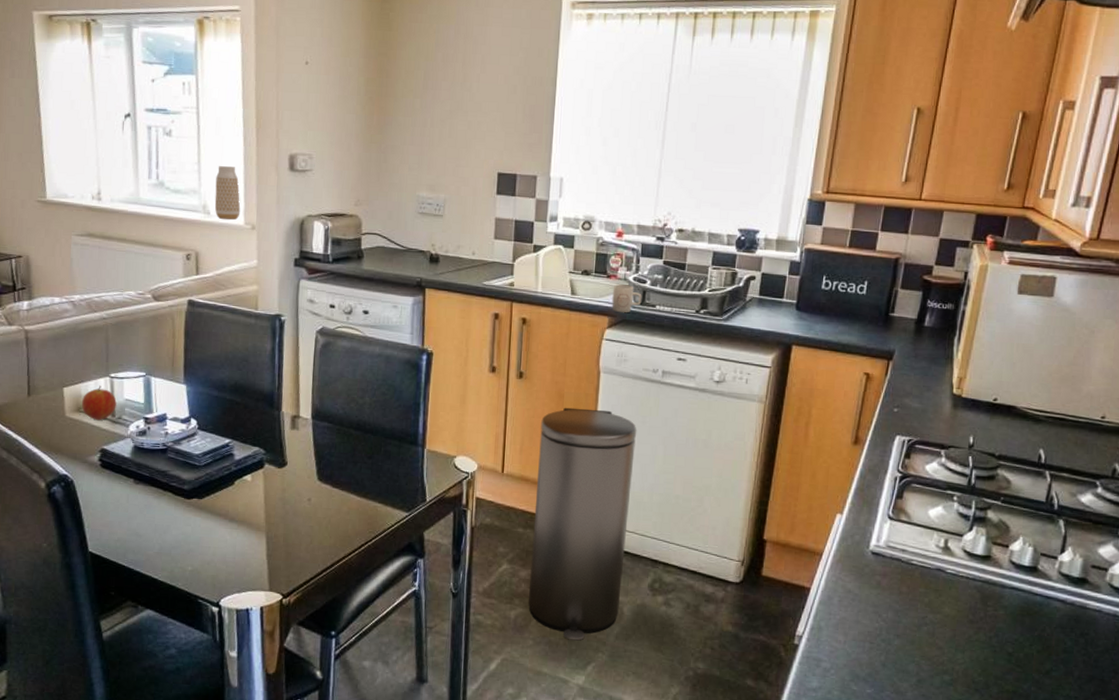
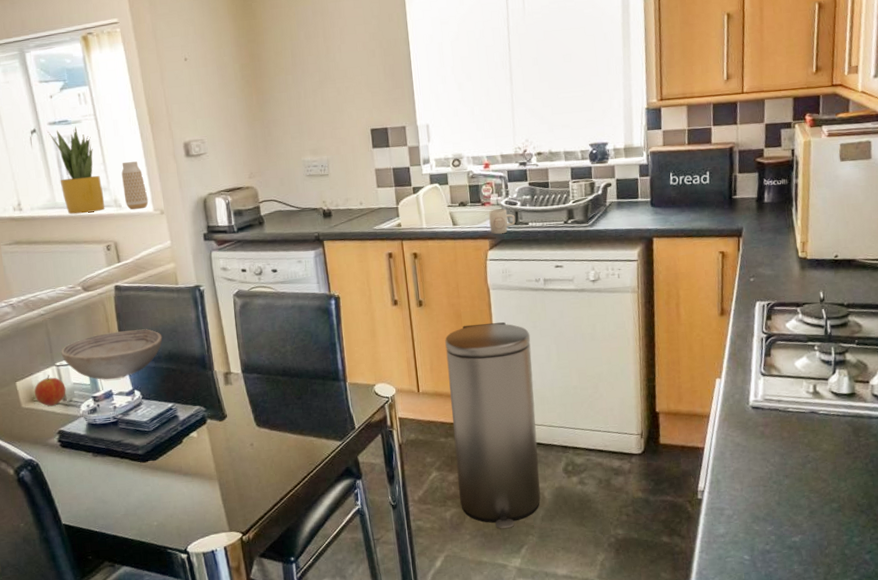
bowl: none [117,349,231,403] -> present [61,329,163,380]
planter: none [143,117,193,216] -> present [47,126,105,215]

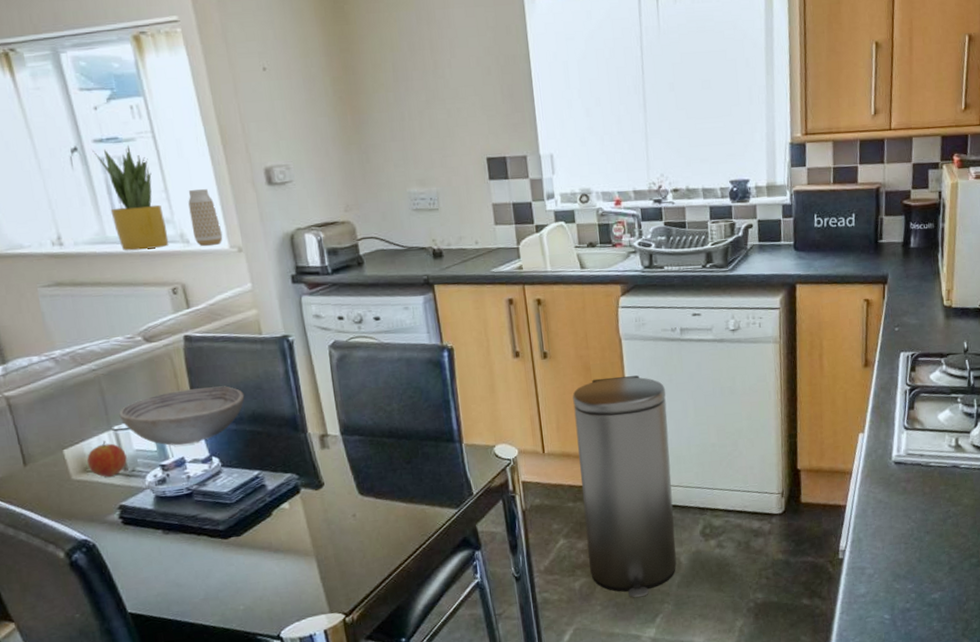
mug: present [488,208,516,235] -> none [620,250,650,280]

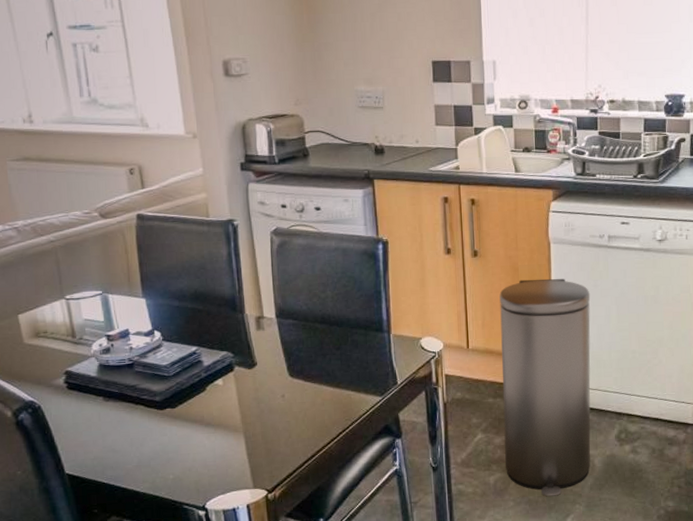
fruit: present [86,440,127,477] -> none [39,308,76,343]
planter: present [92,144,169,251] -> none [66,32,130,132]
bowl: present [119,386,245,446] -> none [72,263,189,318]
vase: present [188,189,223,247] -> none [150,77,180,132]

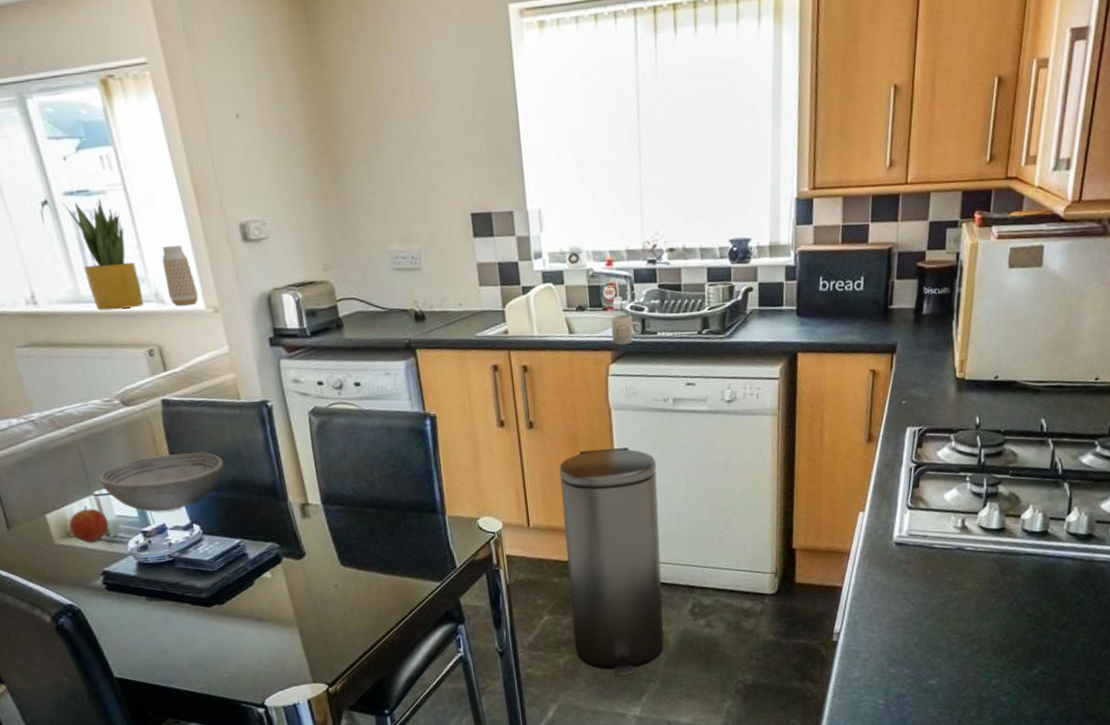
fruit: none [39,308,76,343] -> present [69,505,109,543]
planter: none [66,32,130,132] -> present [63,198,144,311]
bowl: none [72,263,189,318] -> present [99,452,225,512]
vase: none [150,77,180,132] -> present [162,246,199,307]
mug: none [554,158,582,185] -> present [611,315,642,346]

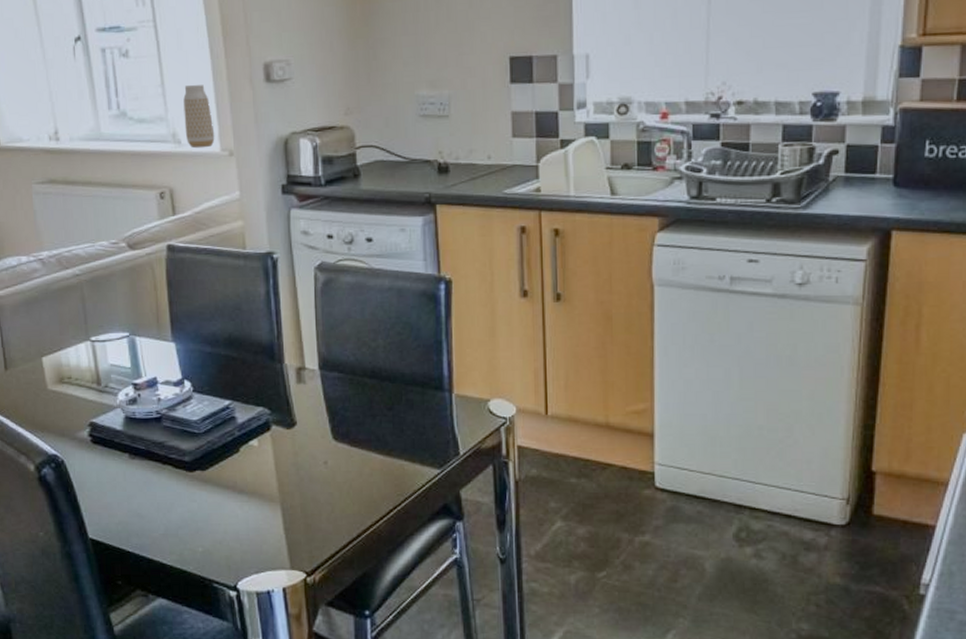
planter: present [63,198,144,311] -> none [95,34,161,150]
fruit: present [69,505,109,543] -> none [63,351,101,390]
bowl: present [99,452,225,512] -> none [97,302,223,364]
pedal bin: present [559,447,664,676] -> none [587,330,705,605]
mug: present [611,315,642,346] -> none [661,176,698,212]

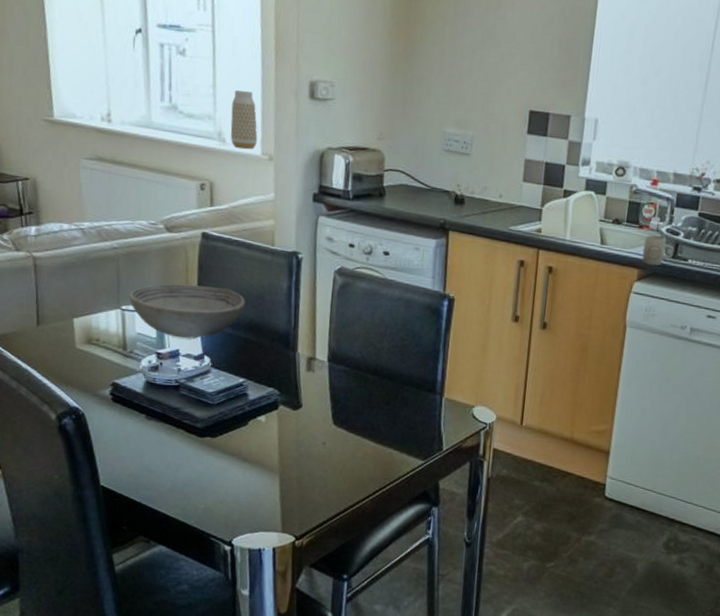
bowl: none [97,302,223,364] -> present [129,284,246,339]
mug: none [661,176,698,212] -> present [642,235,674,266]

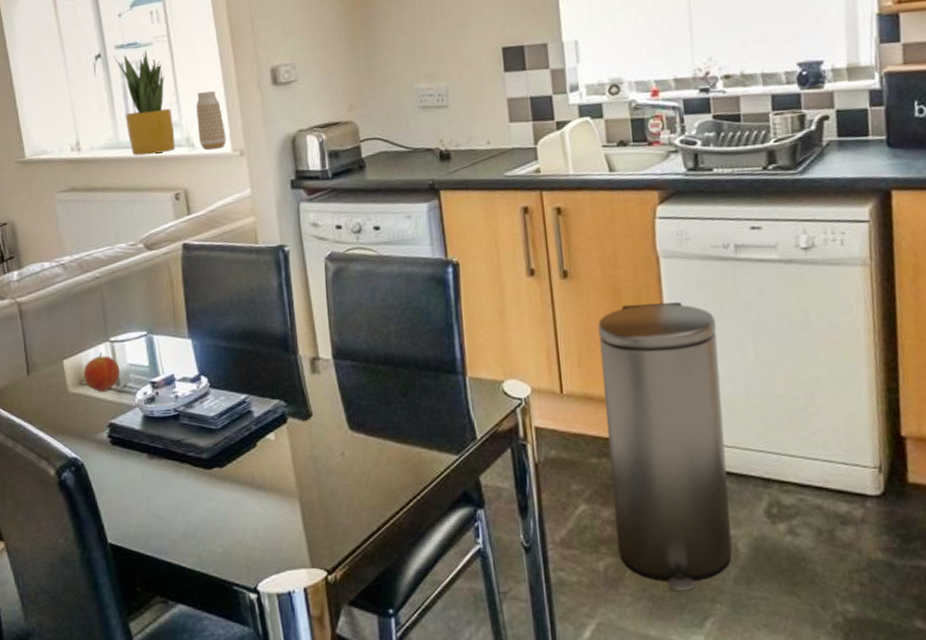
fruit: none [92,317,128,353] -> present [83,352,120,392]
bowl: present [129,284,246,339] -> none [116,298,237,362]
planter: none [155,34,208,142] -> present [114,49,176,156]
pedal bin: none [542,361,661,595] -> present [598,302,733,591]
mug: present [642,235,674,266] -> none [657,149,695,184]

